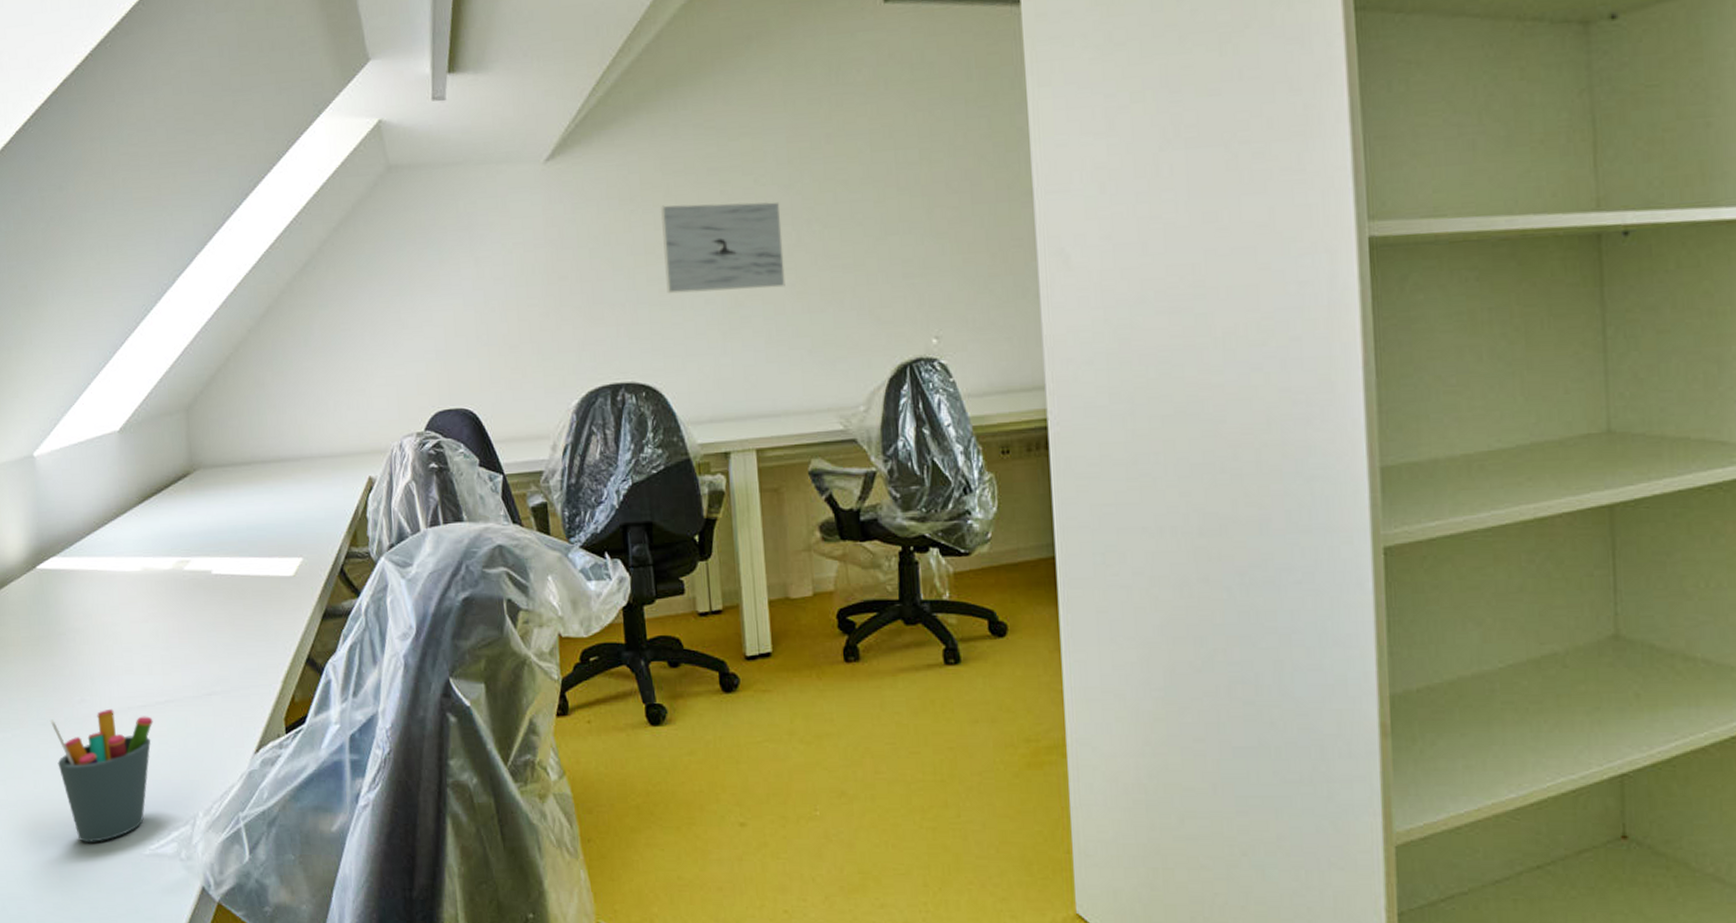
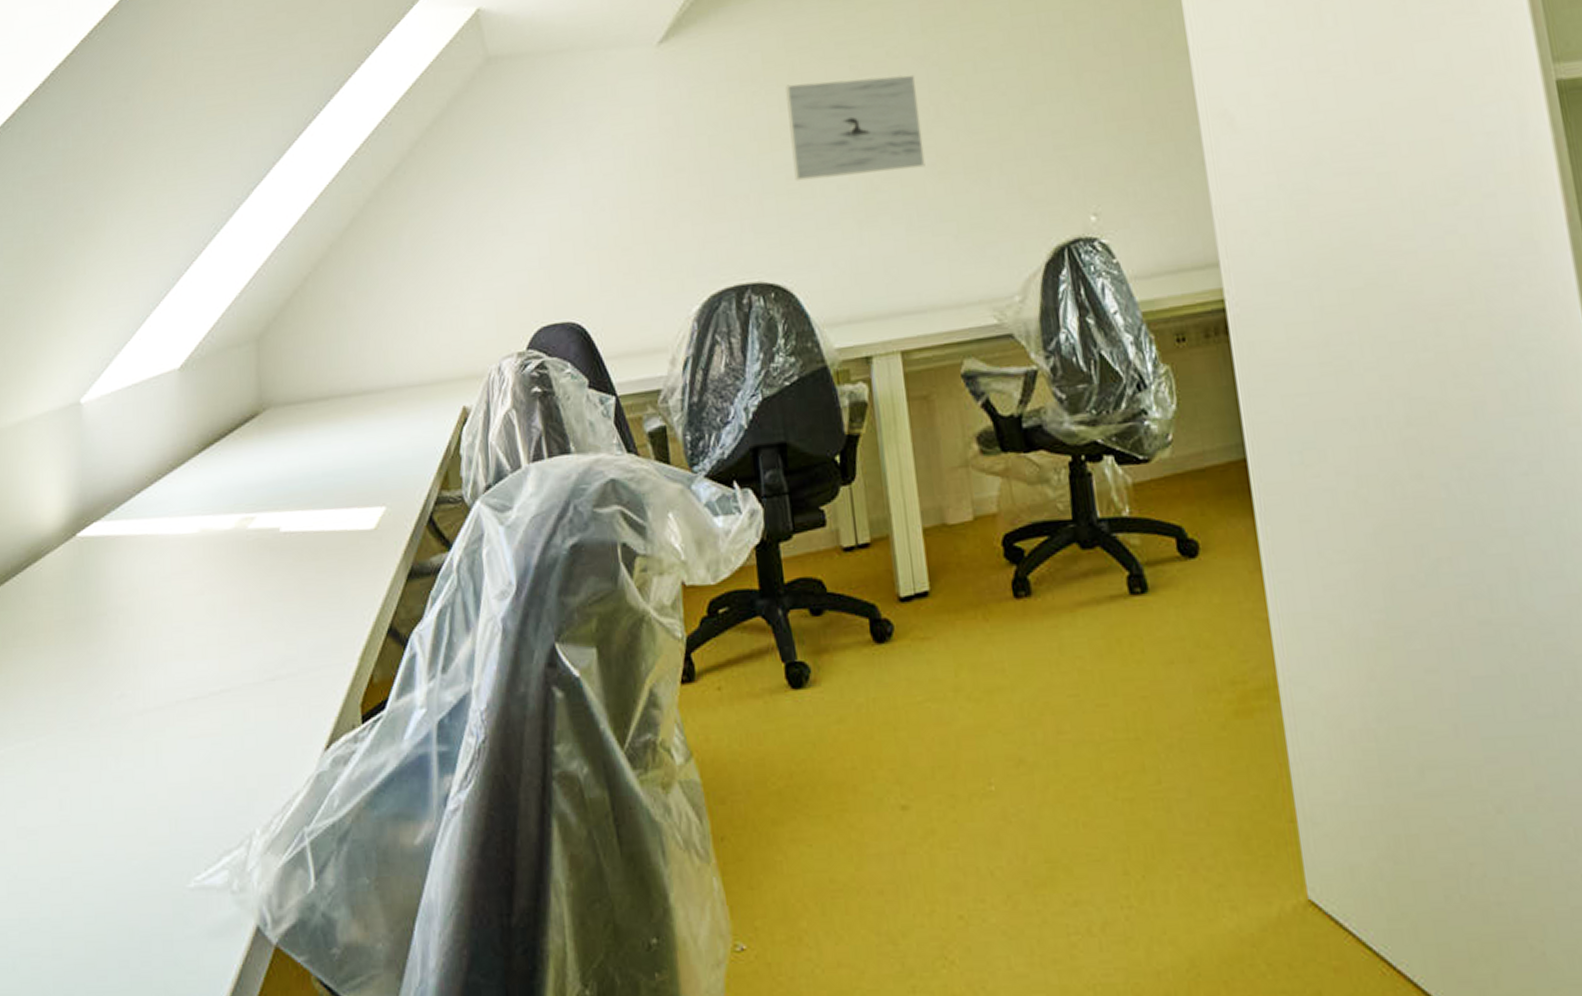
pen holder: present [49,708,153,842] -> none [82,703,205,876]

